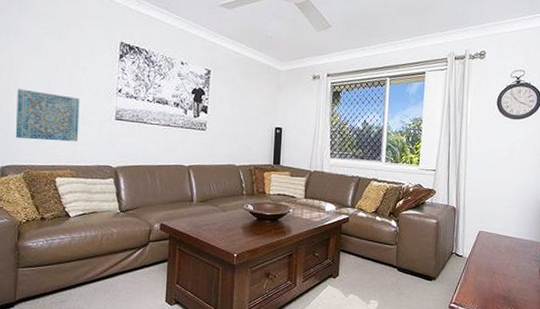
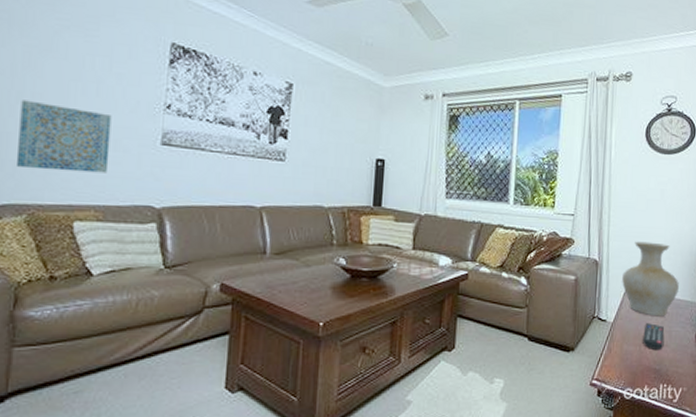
vase: none [476,192,526,254] -> present [622,241,679,317]
remote control: none [494,259,513,282] -> present [643,323,665,351]

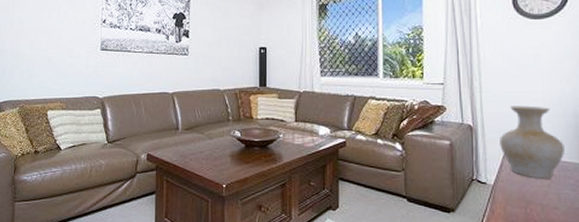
wall art: present [15,100,112,173] -> none [11,27,68,75]
remote control: present [643,323,665,351] -> none [528,186,553,213]

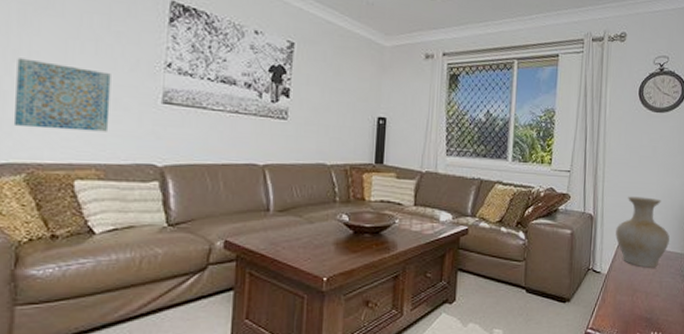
wall art: none [11,27,68,75] -> present [13,58,111,132]

